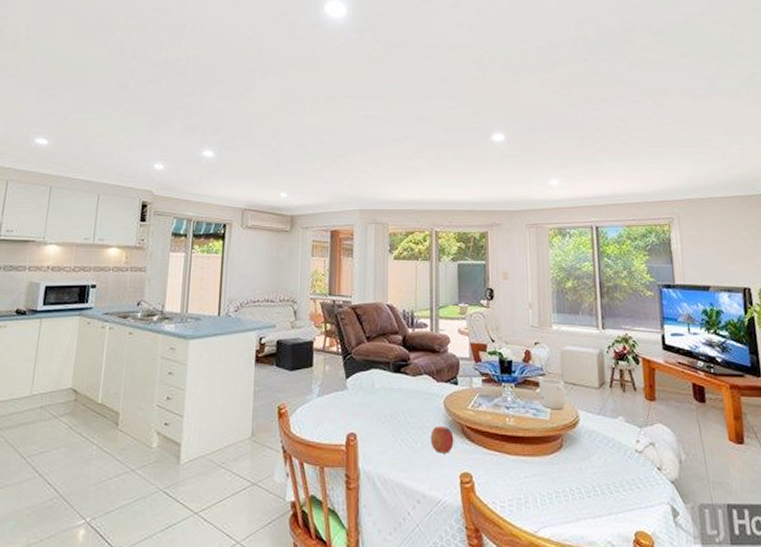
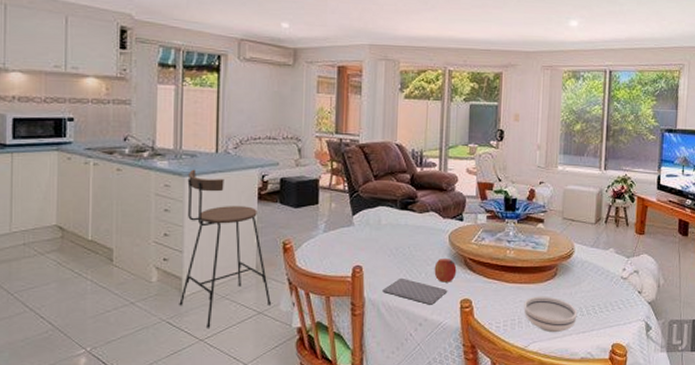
bar stool: none [176,332,266,500] -> present [179,169,272,328]
placemat: none [377,447,446,479] -> present [382,277,448,305]
bowl: none [529,471,591,515] -> present [524,296,578,332]
mug: present [538,377,567,410] -> none [539,213,565,243]

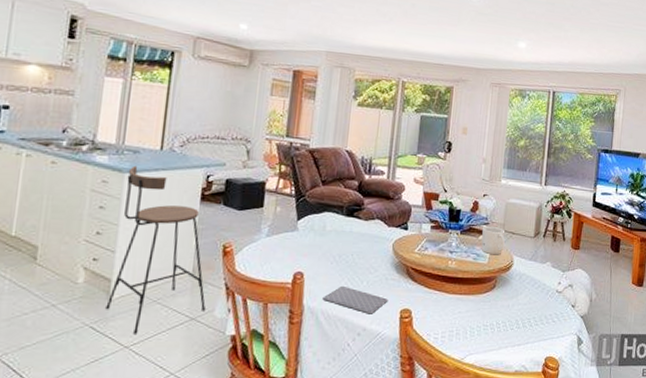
fruit: present [434,259,457,282] -> none [376,267,399,292]
bowl: present [524,296,578,332] -> none [462,308,514,344]
mug: none [539,213,565,243] -> present [481,225,506,255]

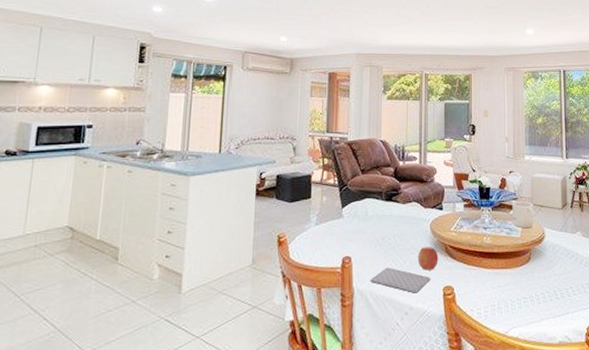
bar stool: present [105,165,207,334] -> none [178,169,266,325]
fruit: none [376,267,399,292] -> present [418,247,438,270]

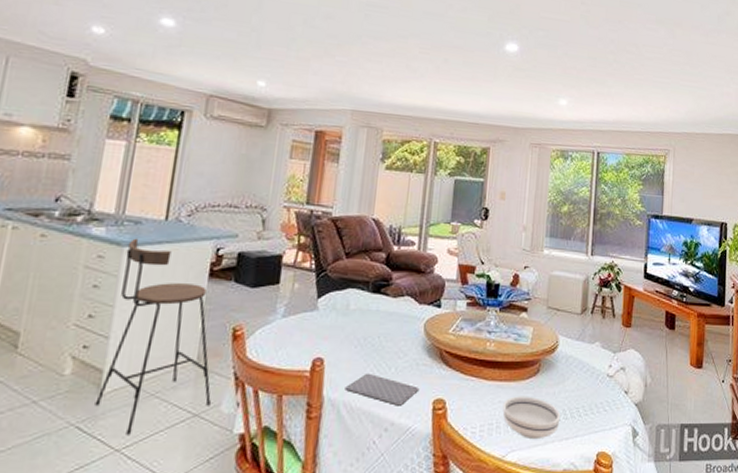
bar stool: none [178,169,266,325] -> present [95,238,212,435]
fruit: present [418,247,438,270] -> none [405,351,431,379]
bowl: none [502,280,553,317] -> present [502,396,561,438]
mug: present [511,200,536,229] -> none [523,301,550,335]

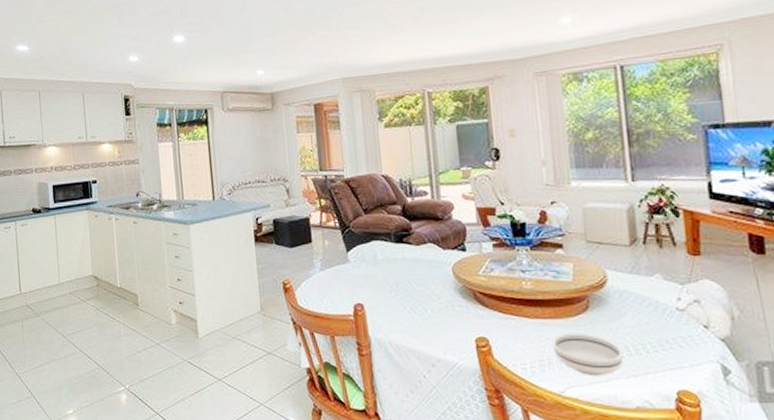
bar stool: present [95,238,212,435] -> none [191,217,280,368]
placemat: present [345,373,420,406] -> none [387,315,459,344]

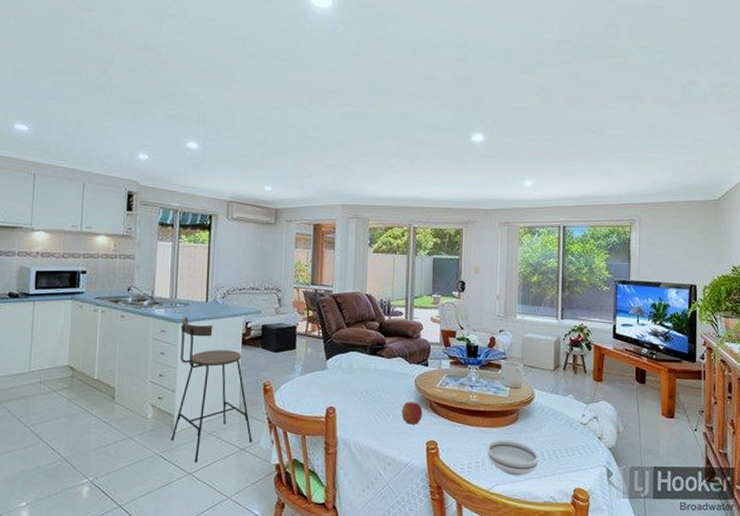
bar stool: none [191,217,280,368] -> present [171,316,253,462]
fruit: none [440,293,467,319] -> present [401,402,423,425]
mug: none [556,237,592,271] -> present [500,360,525,389]

